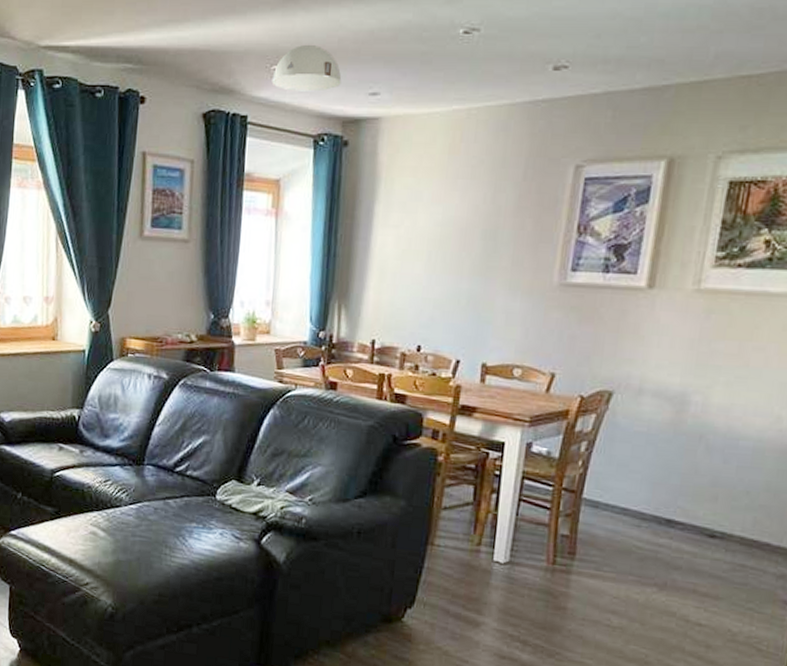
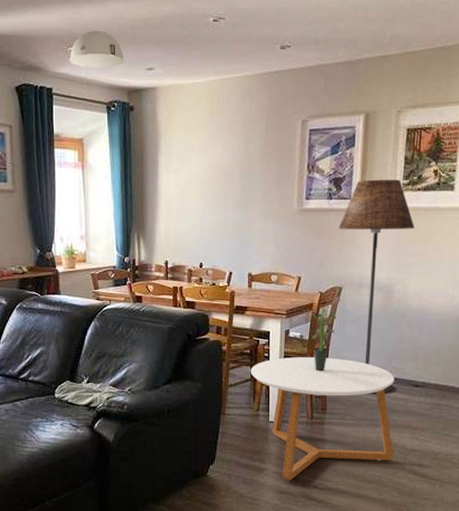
coffee table: none [473,478,680,643] -> present [250,357,395,480]
potted plant: none [563,419,601,503] -> present [311,309,336,372]
floor lamp: none [615,248,729,541] -> present [338,179,415,393]

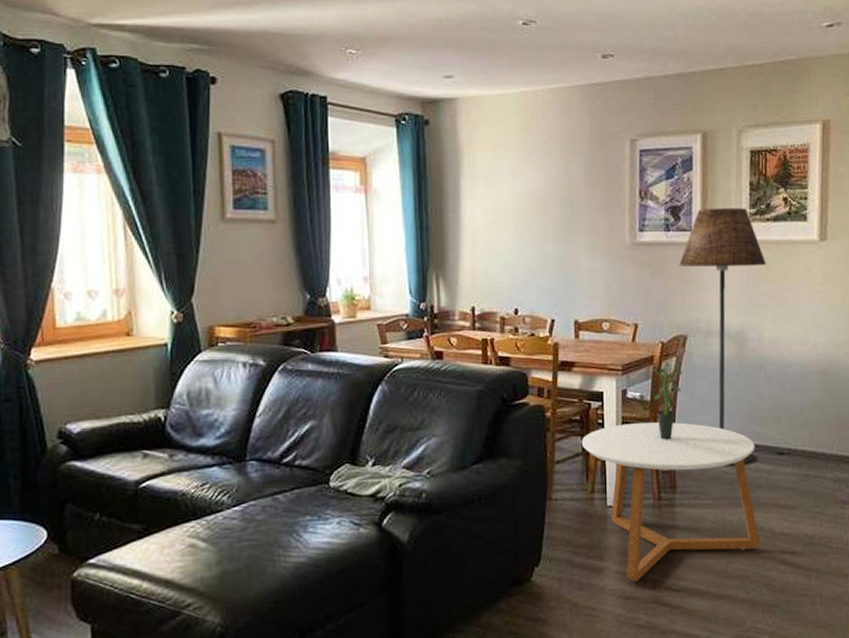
ceiling light: present [69,30,124,68] -> none [348,30,417,74]

